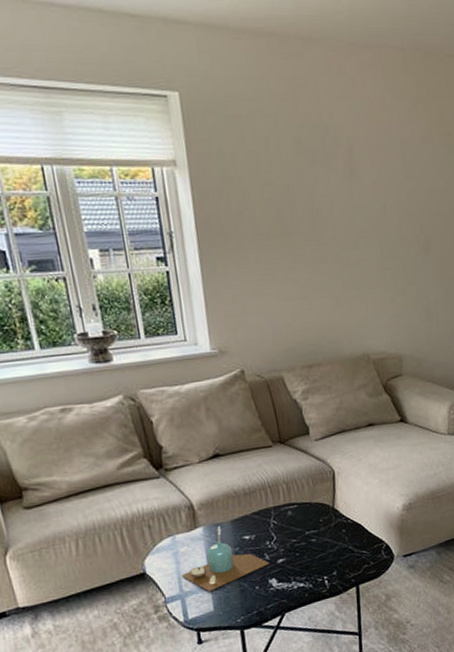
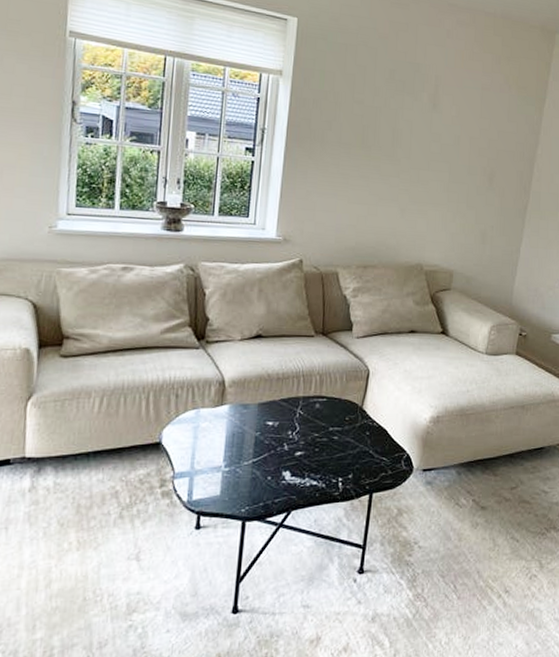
candle: present [181,526,270,592] -> none [195,407,288,474]

